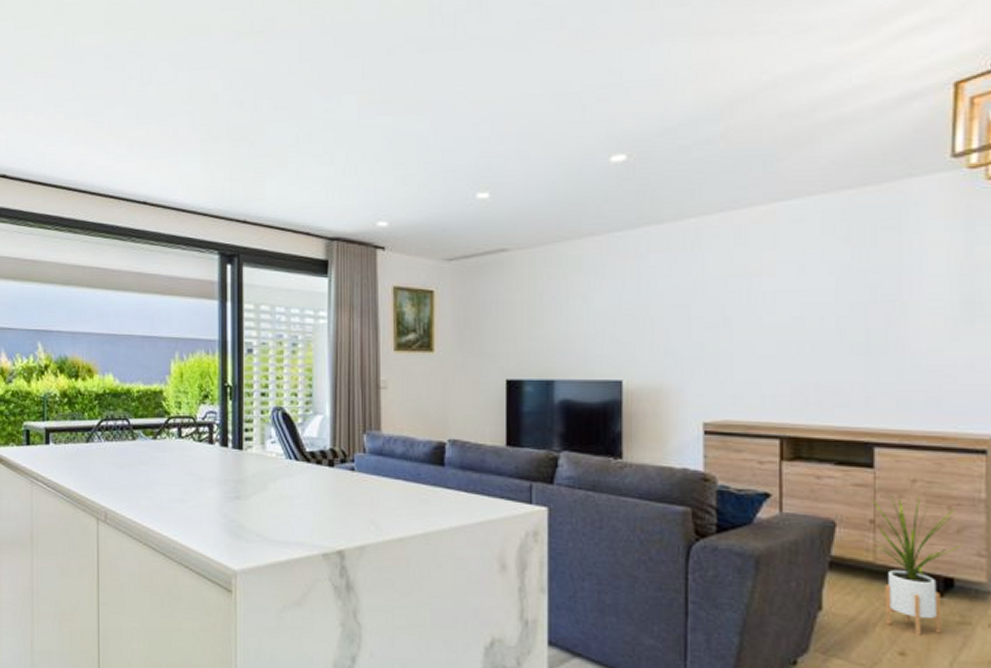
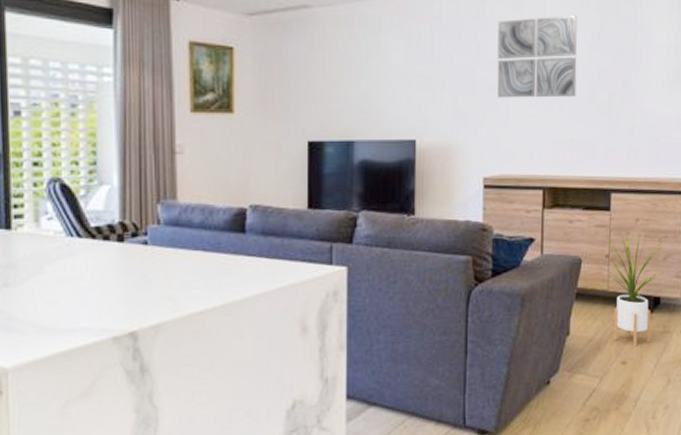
wall art: none [717,244,821,337] -> present [497,14,578,98]

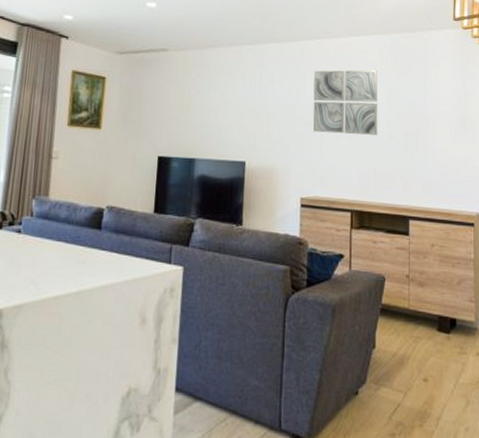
house plant: present [604,231,667,346] -> none [404,255,461,365]

